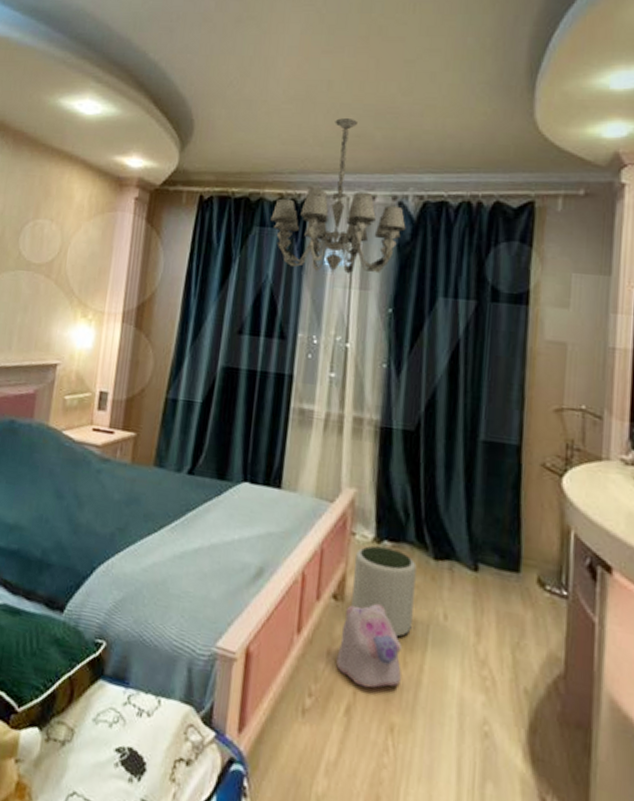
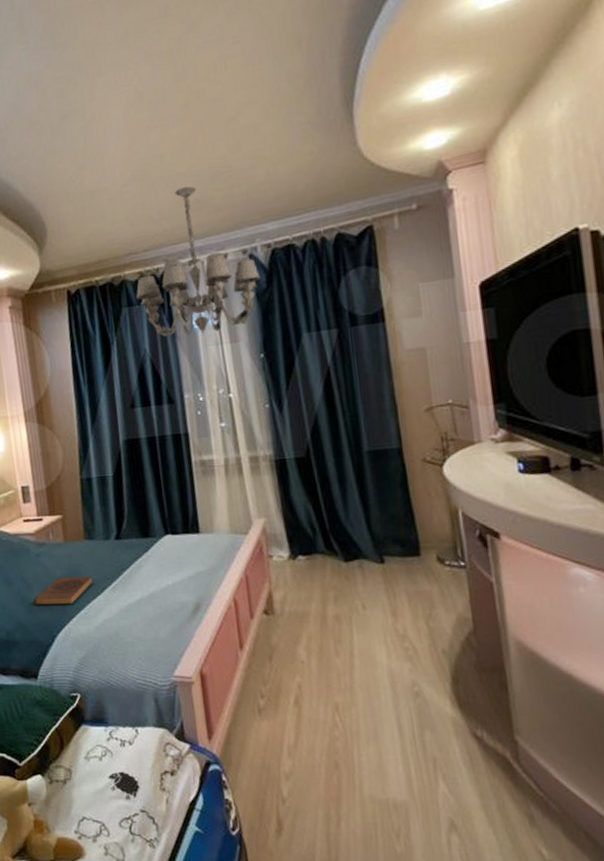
book: none [80,502,152,536] -> present [33,576,93,605]
plush toy: present [336,604,402,689] -> none [278,610,336,680]
plant pot: present [352,545,417,638] -> none [276,561,337,633]

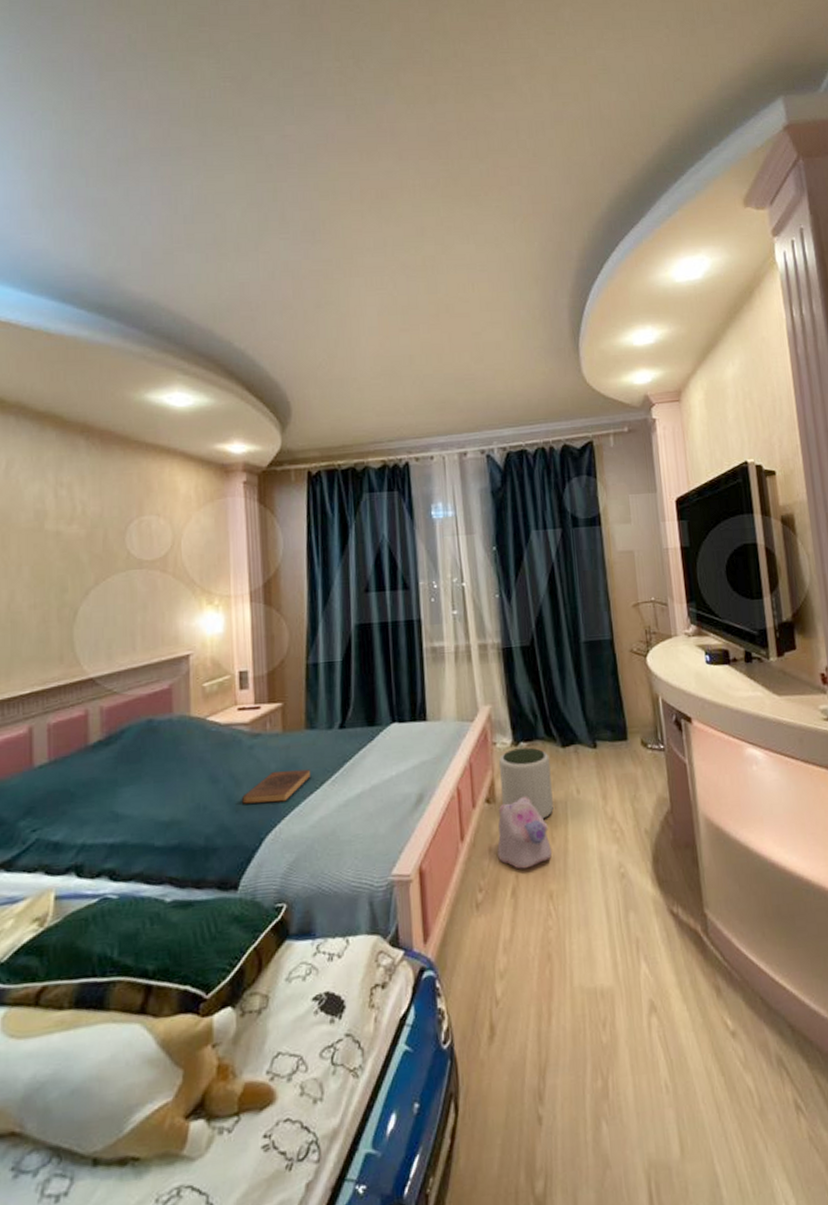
chandelier: present [136,186,261,337] -> none [378,387,496,525]
plant pot: none [276,561,337,633] -> present [499,747,554,819]
plush toy: none [278,610,336,680] -> present [497,797,552,869]

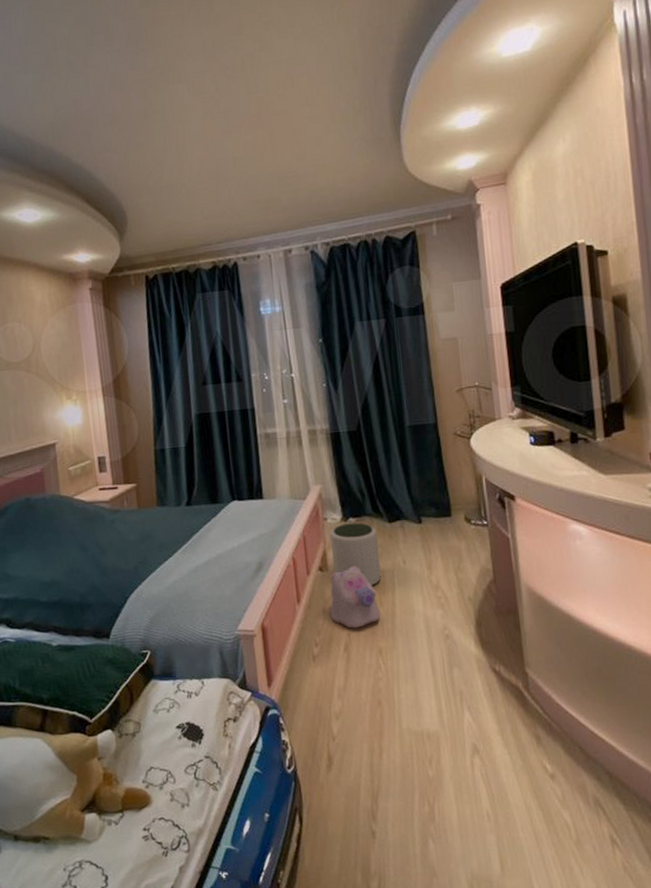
book: present [241,769,311,804] -> none [107,540,165,569]

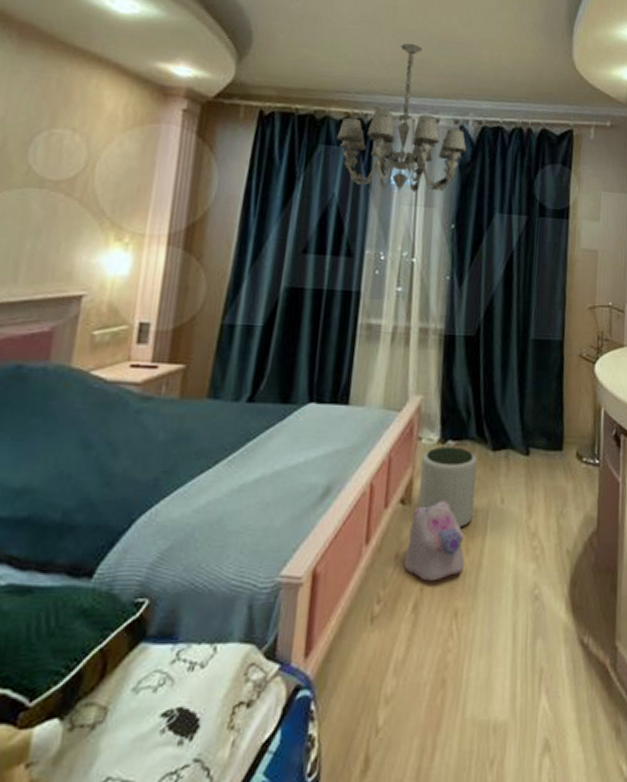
chandelier: none [209,187,321,322] -> present [336,43,467,192]

